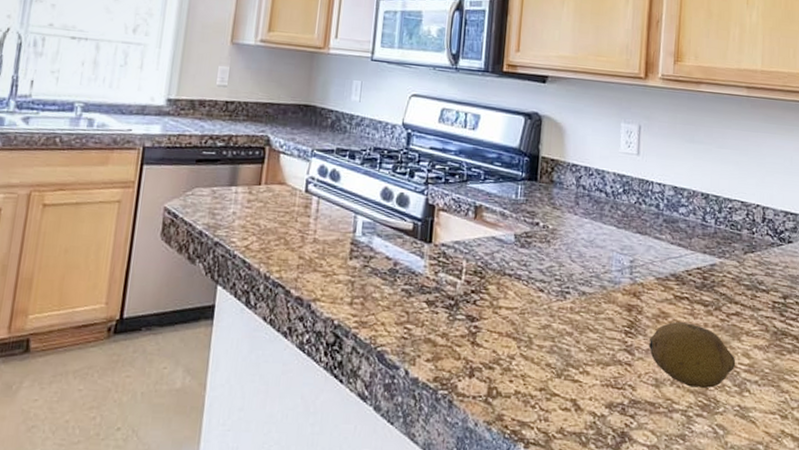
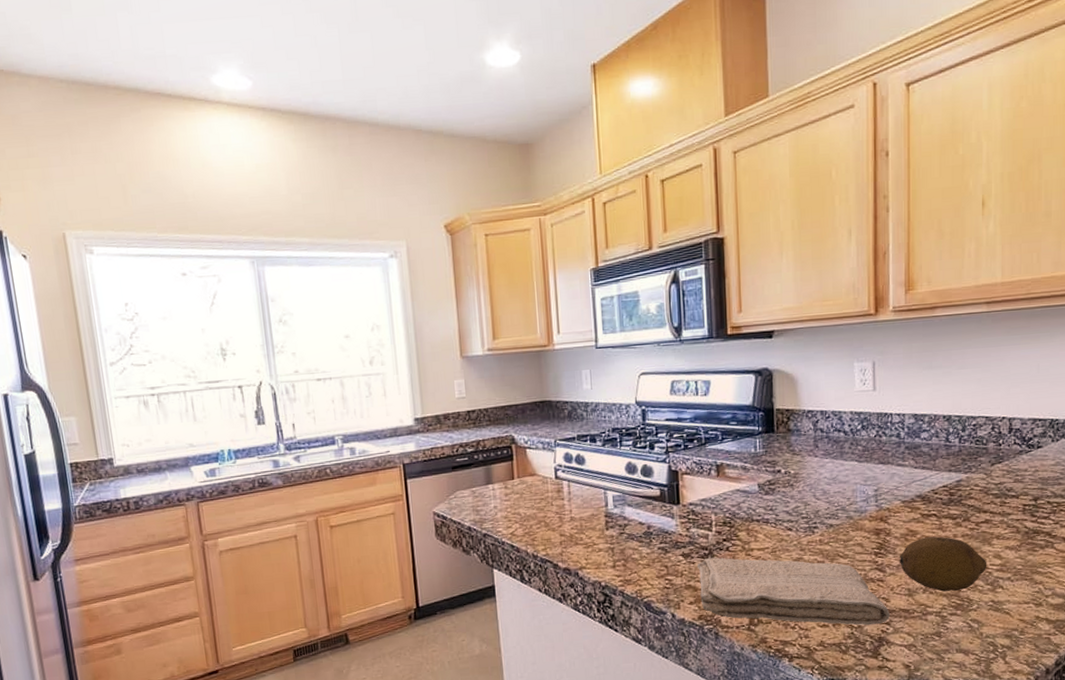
washcloth: none [438,310,635,416] -> present [697,558,890,626]

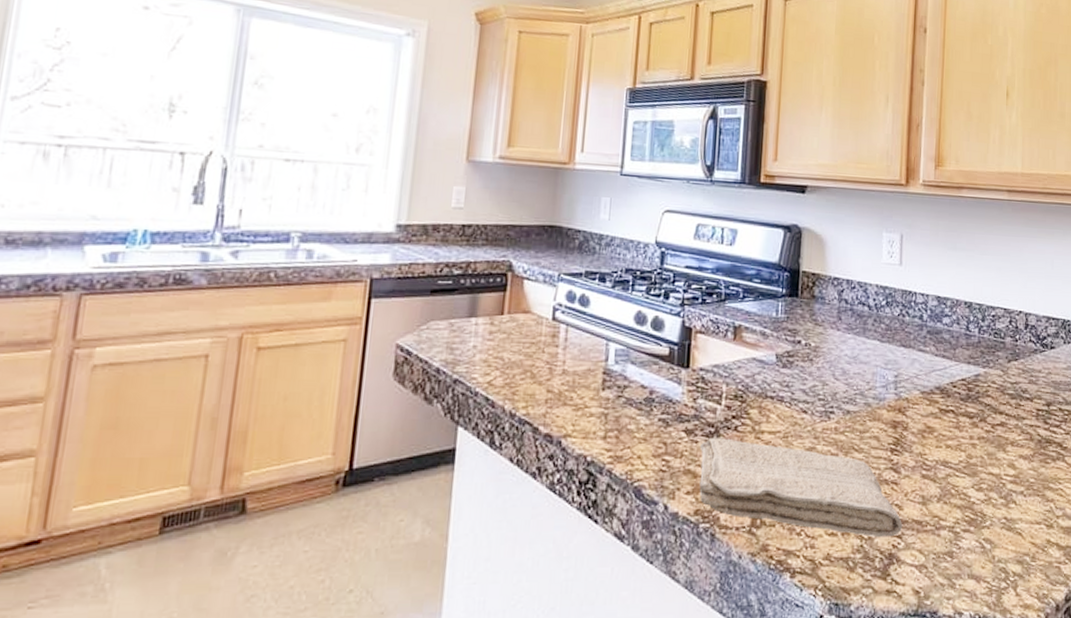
fruit: present [899,536,987,592] -> none [914,435,1002,504]

